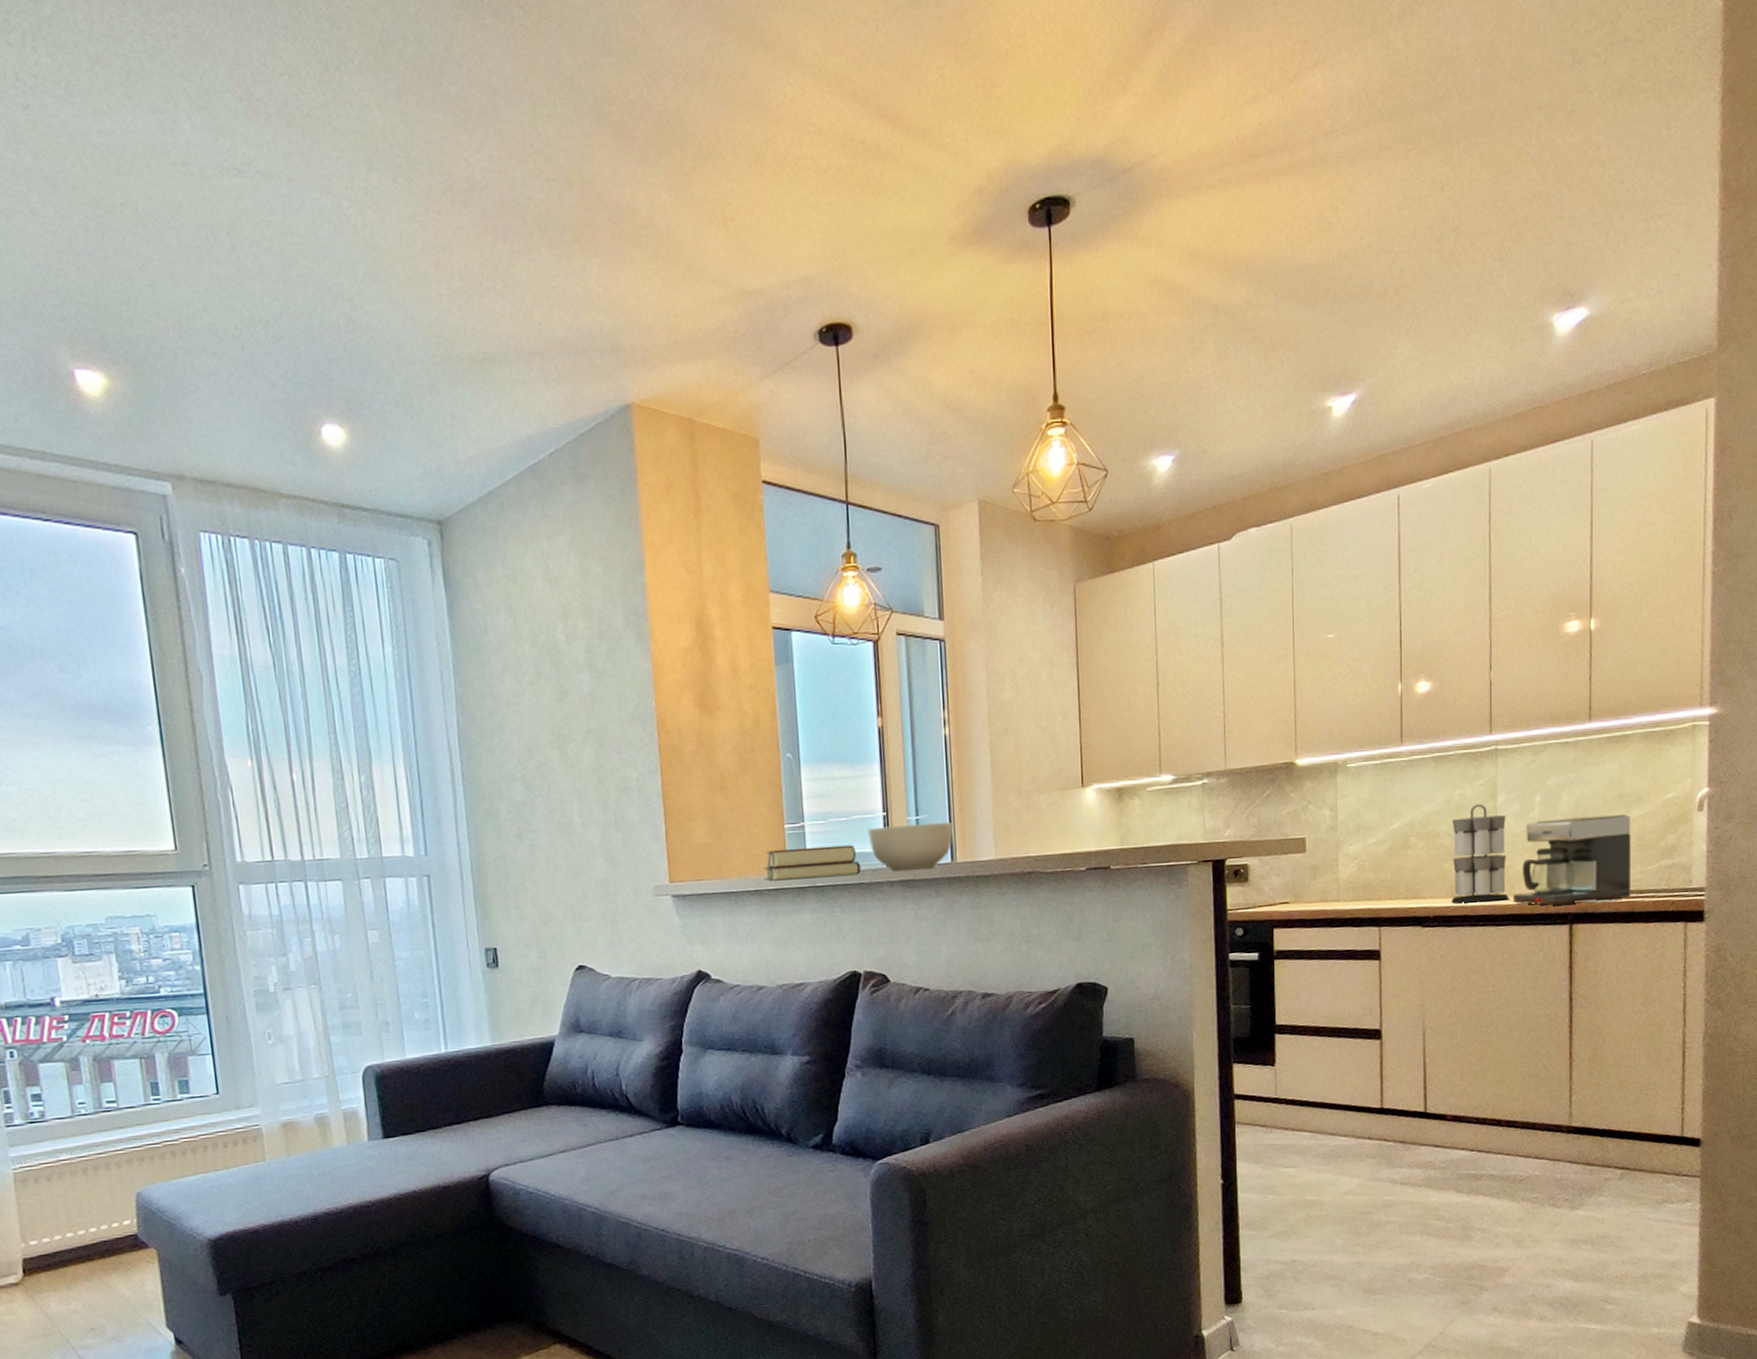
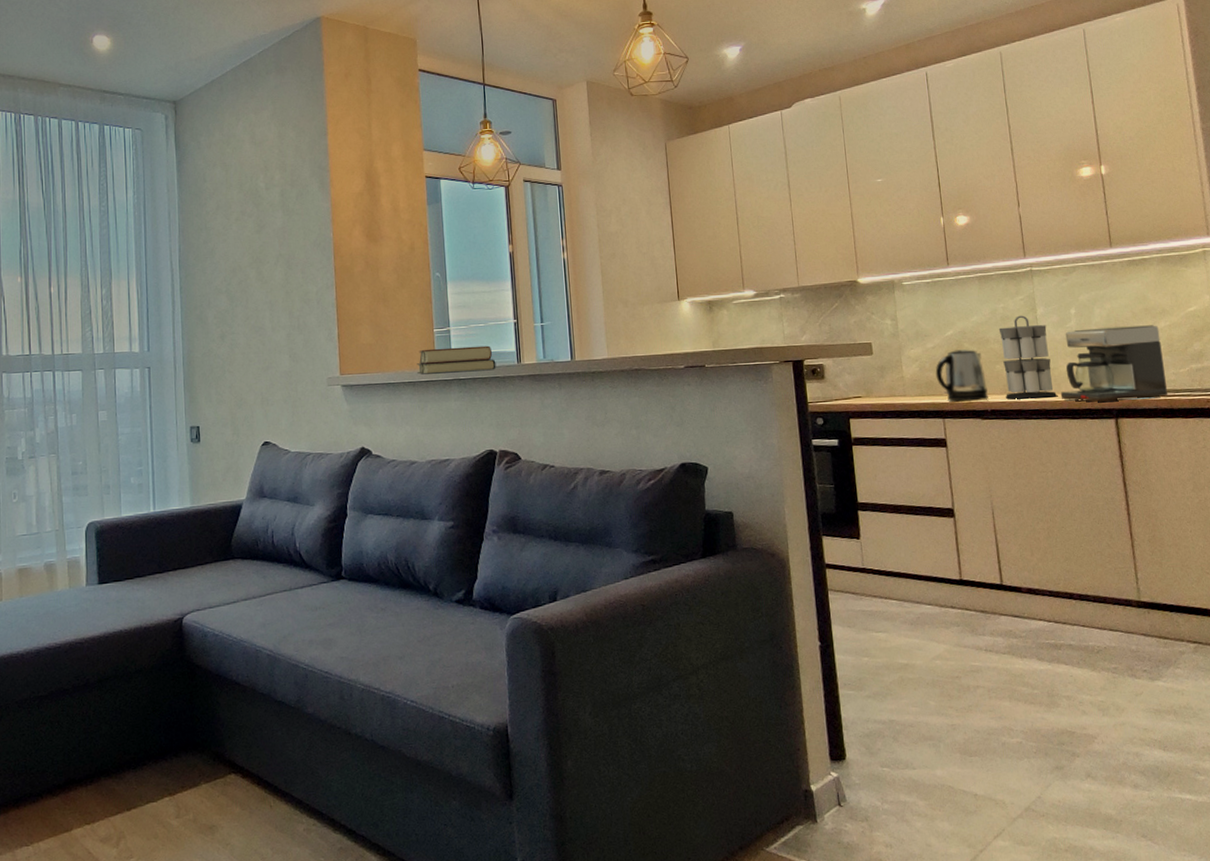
bowl: present [868,822,954,873] -> none [502,328,572,369]
kettle: none [1375,844,1432,907] -> present [935,349,988,402]

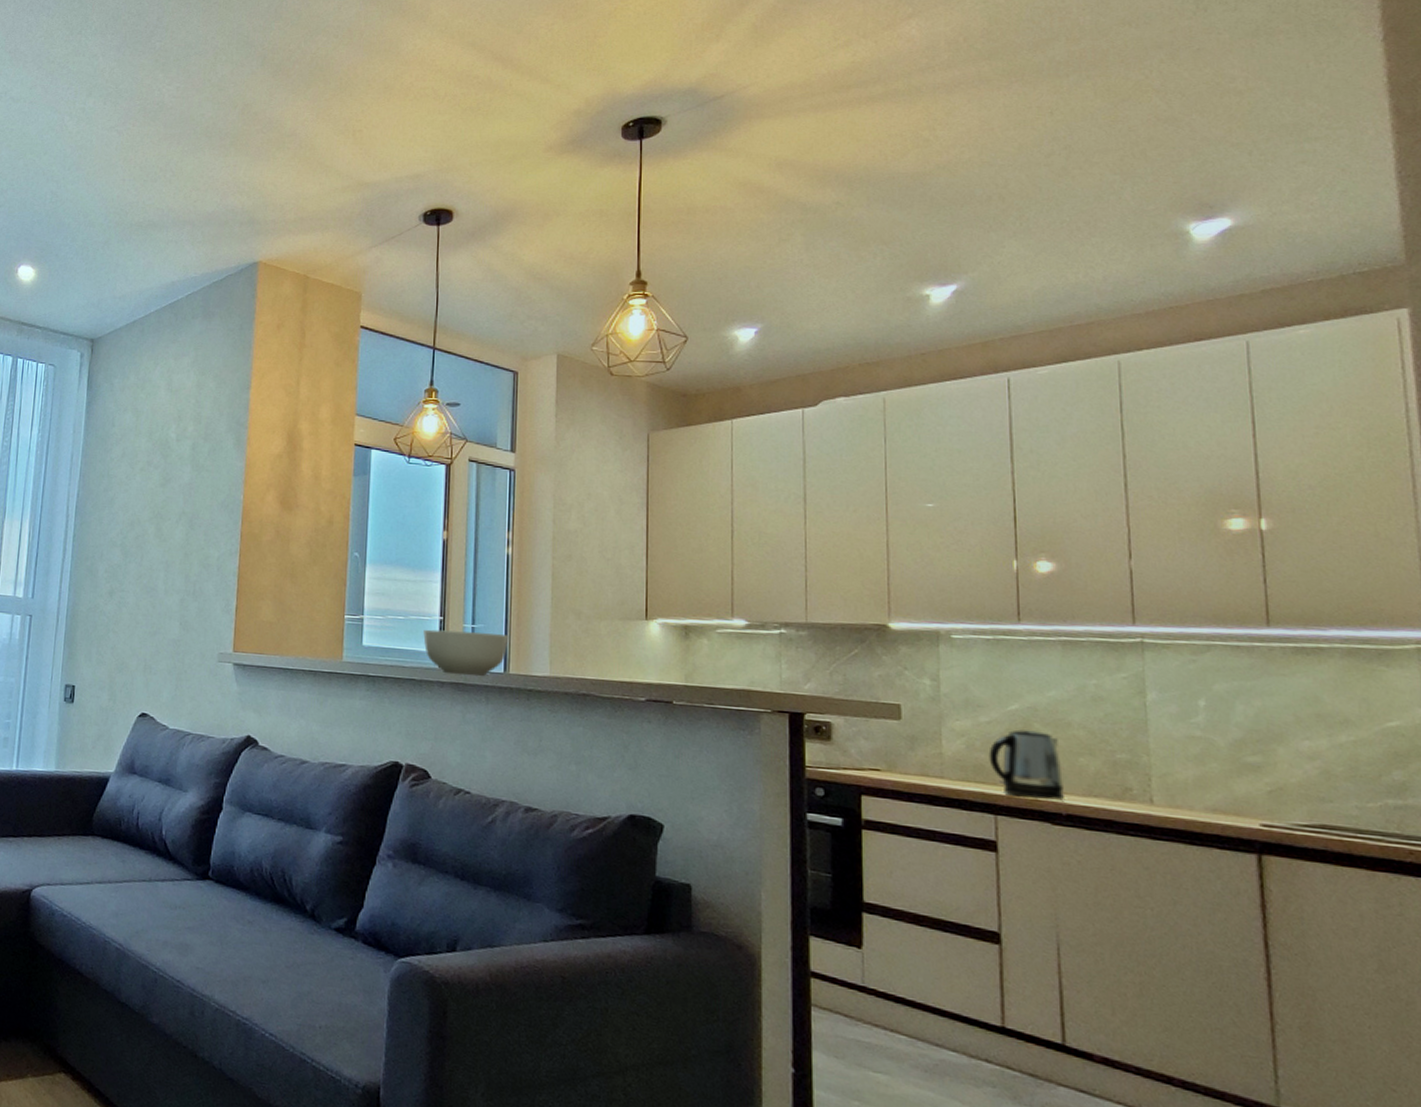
books: present [417,345,496,375] -> none [320,636,413,671]
bowl: none [502,328,572,369] -> present [423,629,509,677]
spice rack: present [998,315,1057,400] -> none [1086,698,1168,812]
coffee maker: present [1060,325,1168,403] -> none [1174,727,1346,836]

